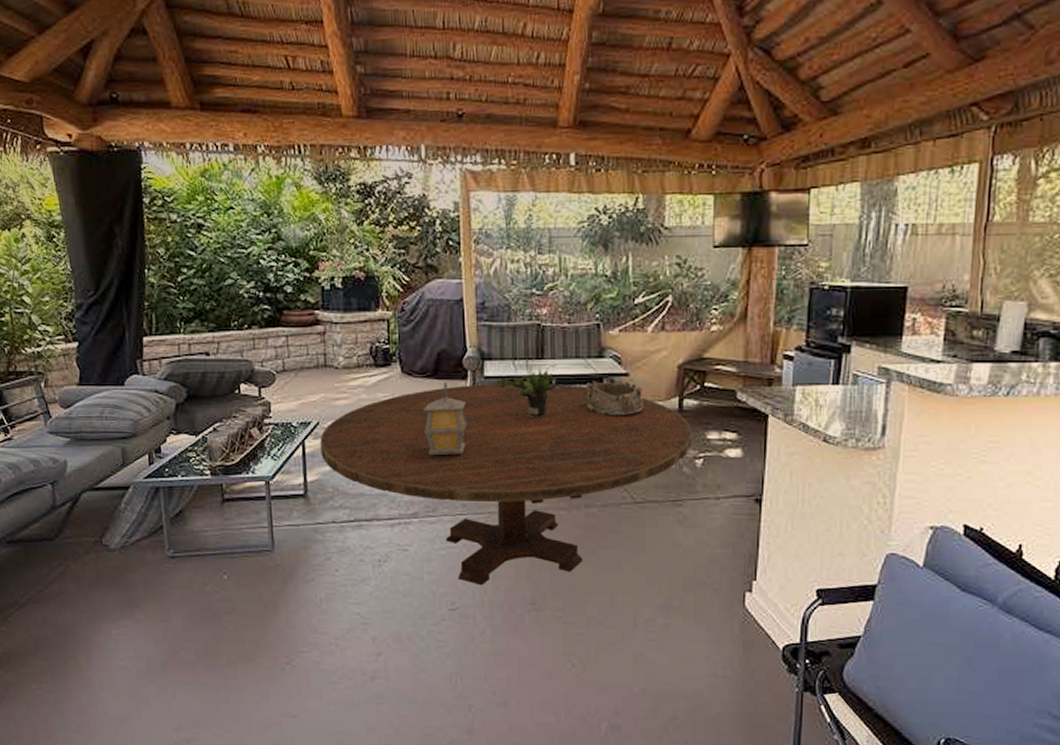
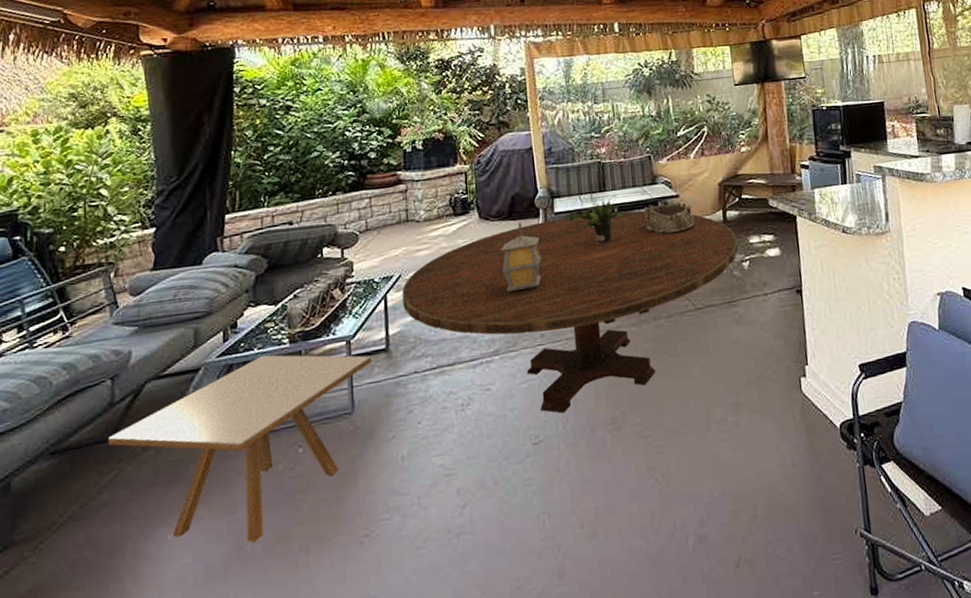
side table: none [54,482,290,649] -> present [108,354,371,542]

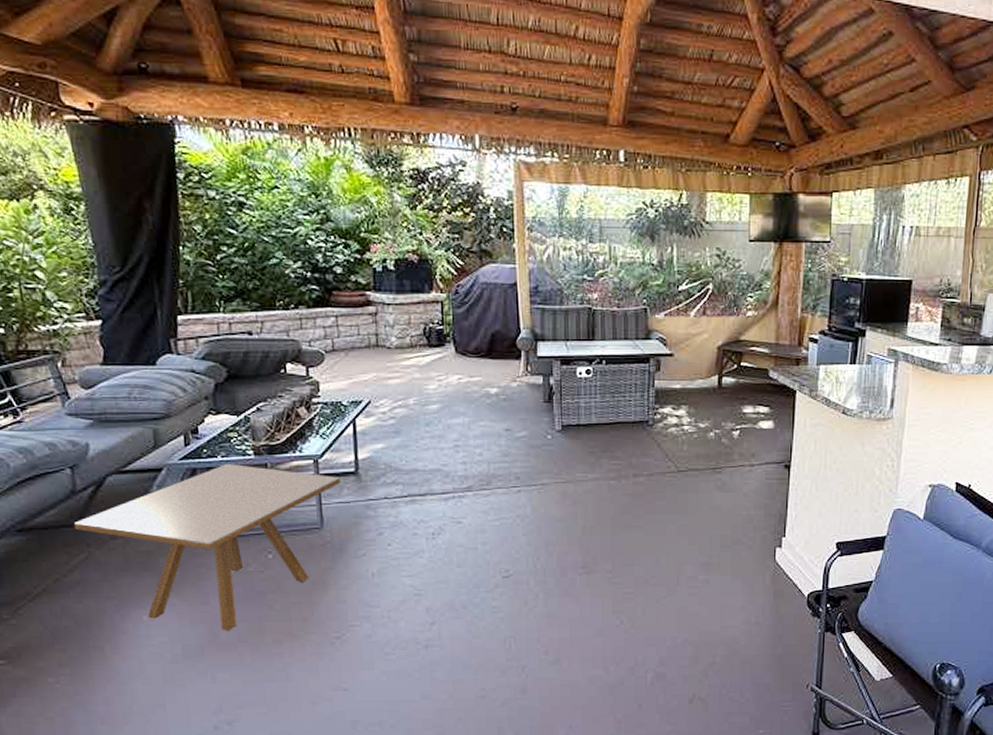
dining table: present [402,210,738,414] -> none [371,363,729,553]
lantern: present [501,222,542,293] -> none [478,362,520,432]
potted plant: present [567,189,622,245] -> none [551,336,610,396]
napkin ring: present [644,201,695,235] -> none [634,360,687,393]

